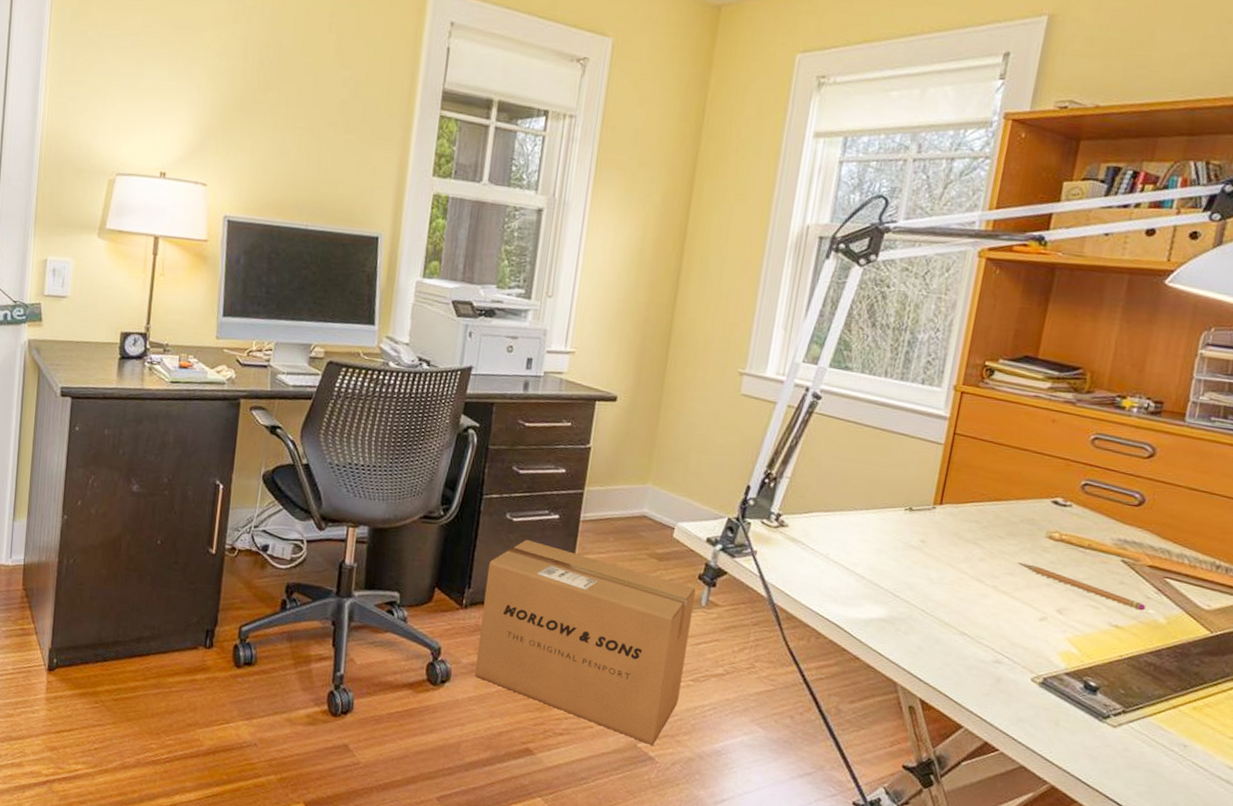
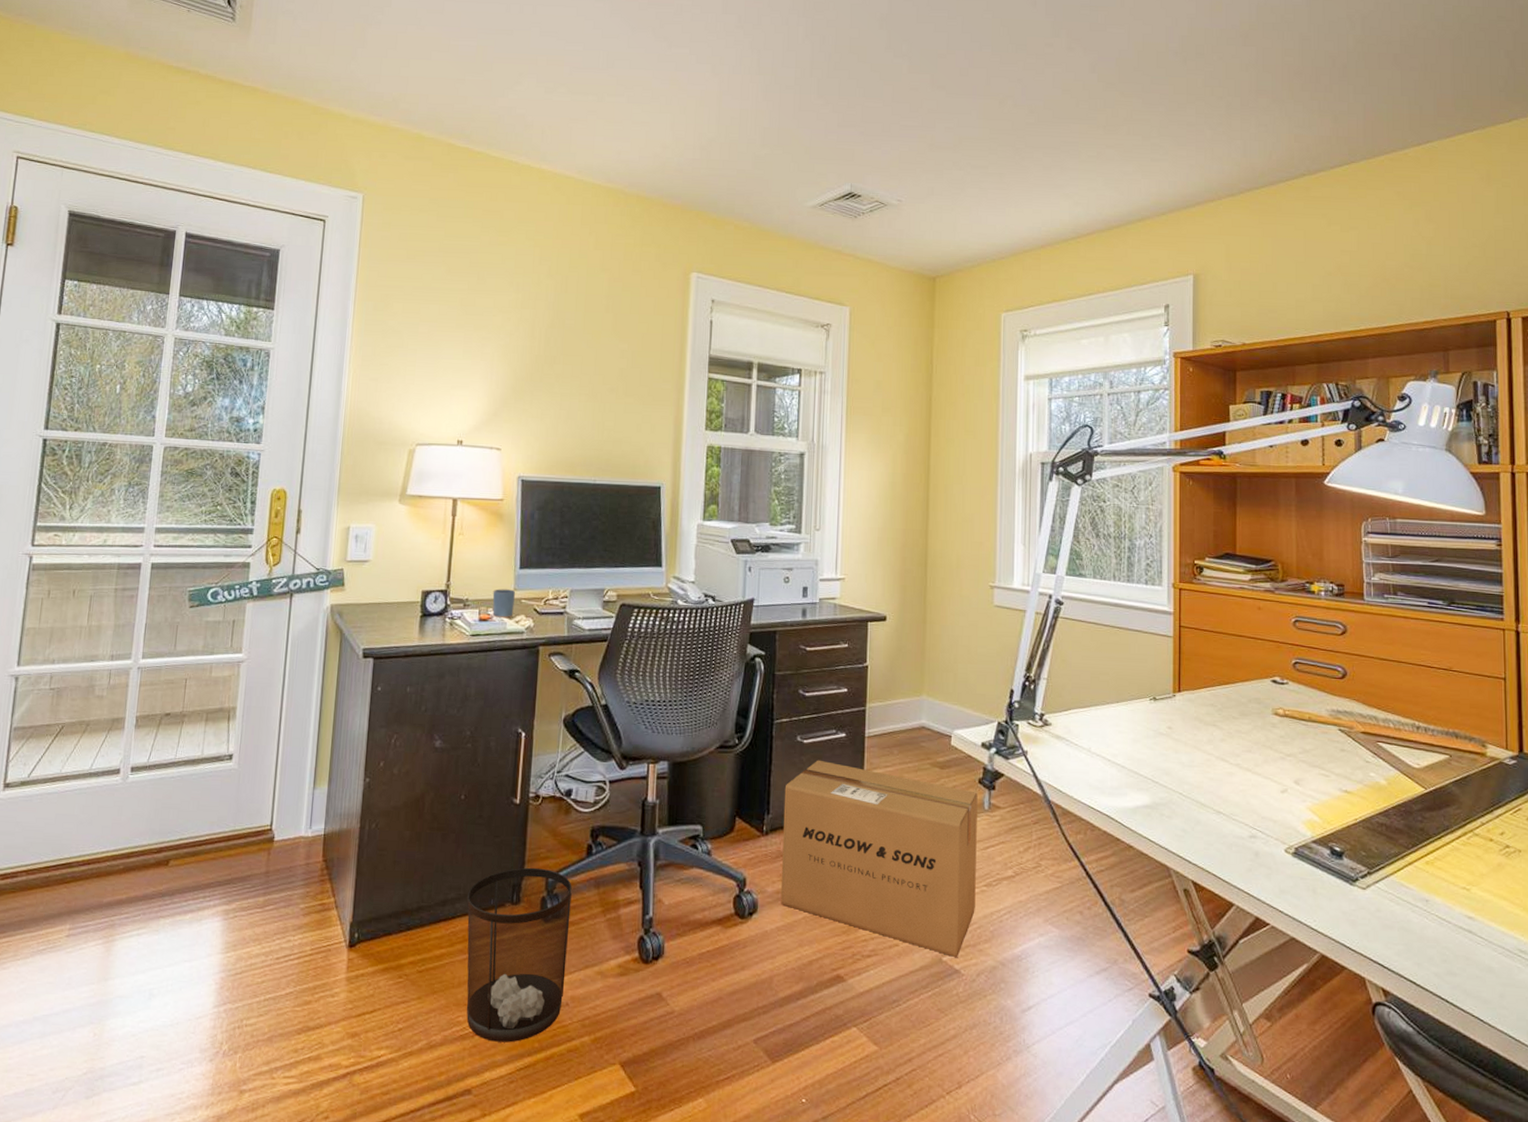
waste bin: none [158,615,265,772] -> present [466,867,572,1043]
mug: none [193,336,218,368] -> present [492,589,516,619]
pencil: present [1017,562,1146,611] -> none [1253,740,1367,775]

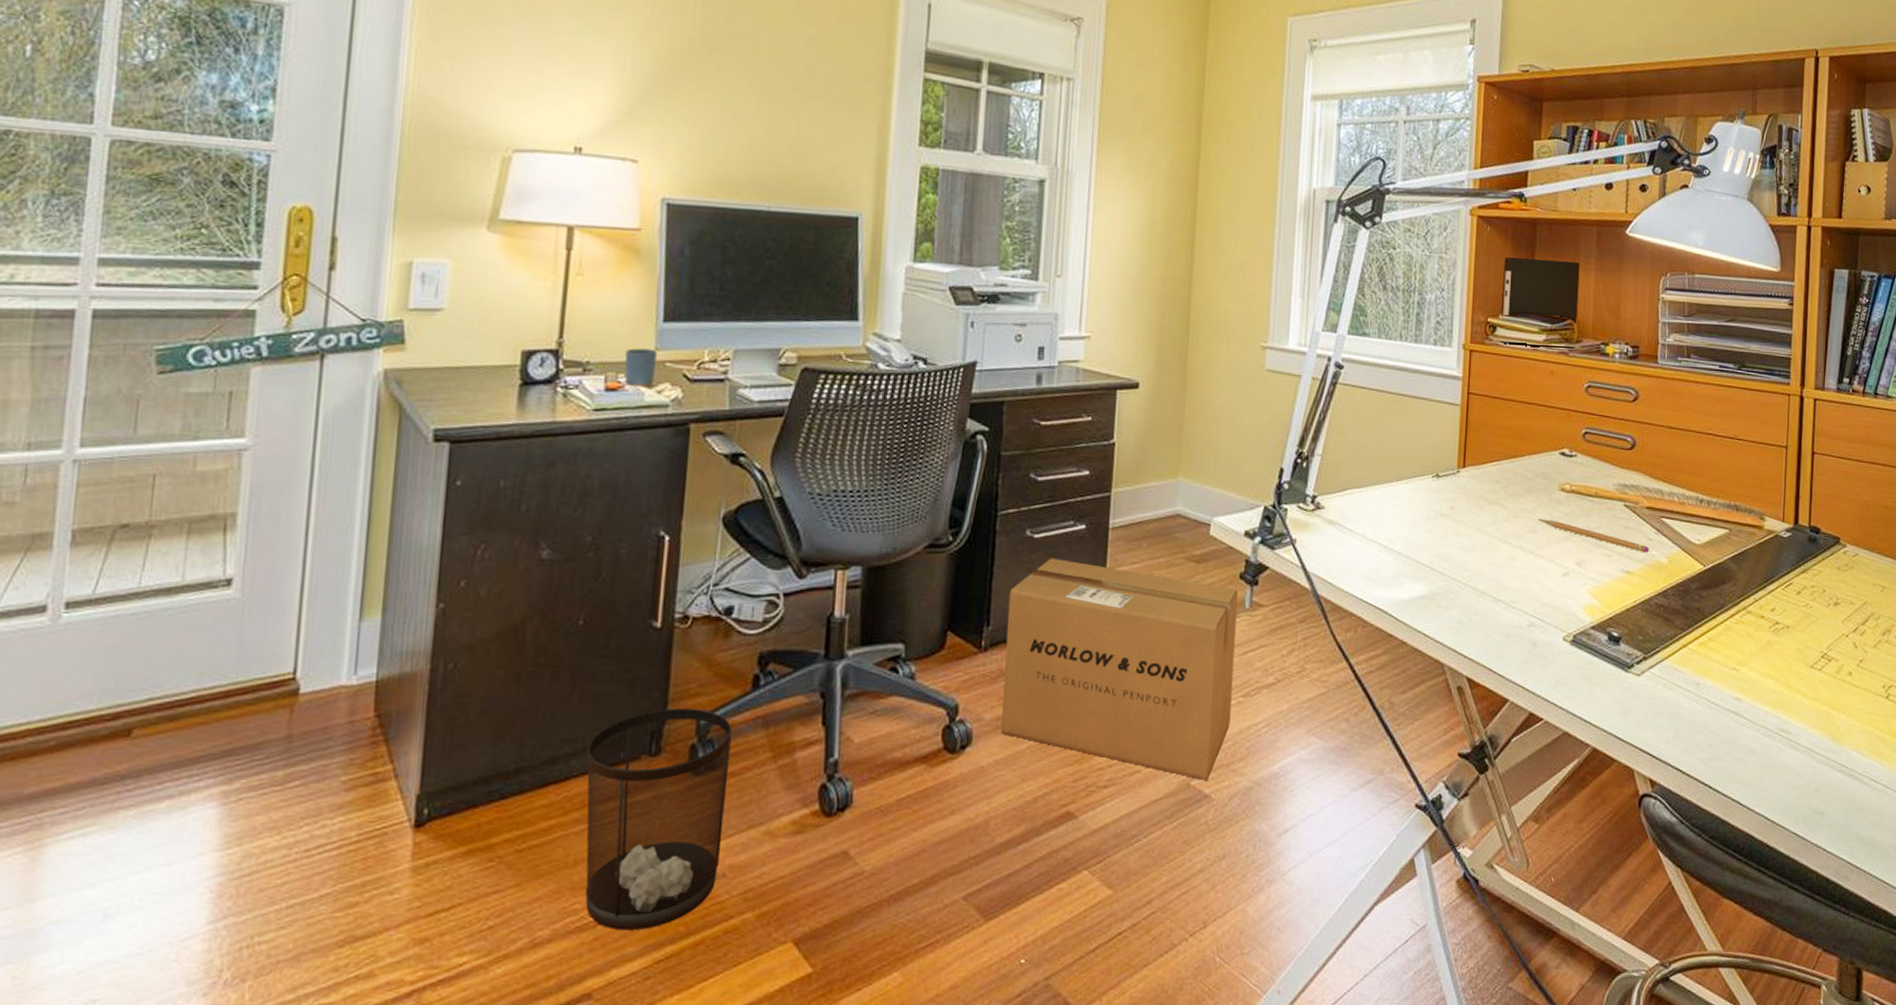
binder: none [1207,507,1281,589] -> present [1500,257,1580,351]
pencil: none [1253,740,1367,775] -> present [1537,519,1649,553]

